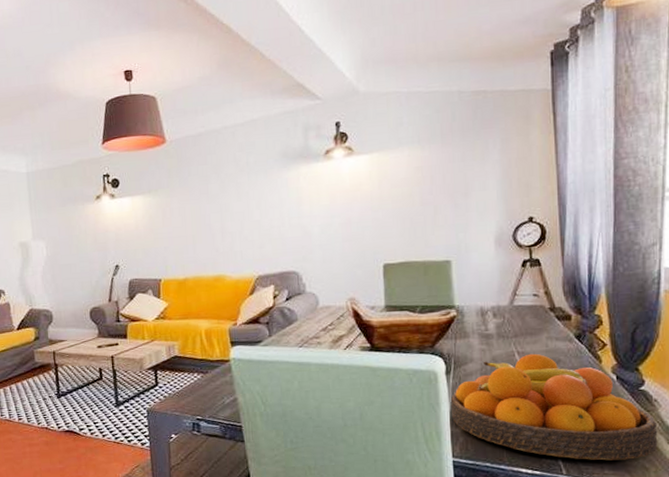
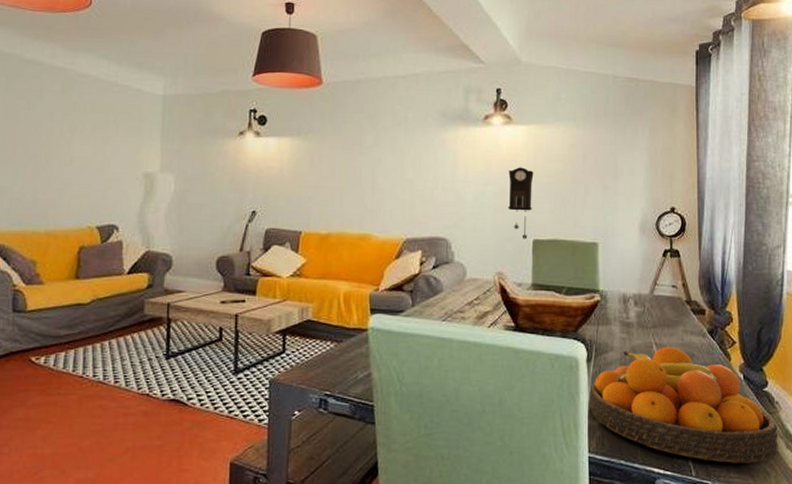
pendulum clock: none [354,196,380,265] -> present [508,167,534,239]

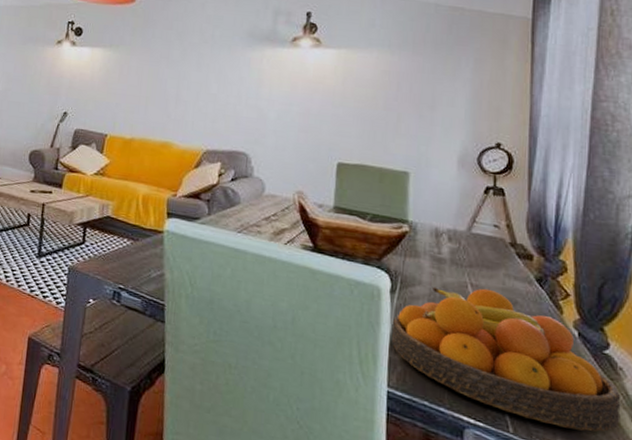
pendulum clock: present [508,167,534,239] -> none [312,90,342,162]

